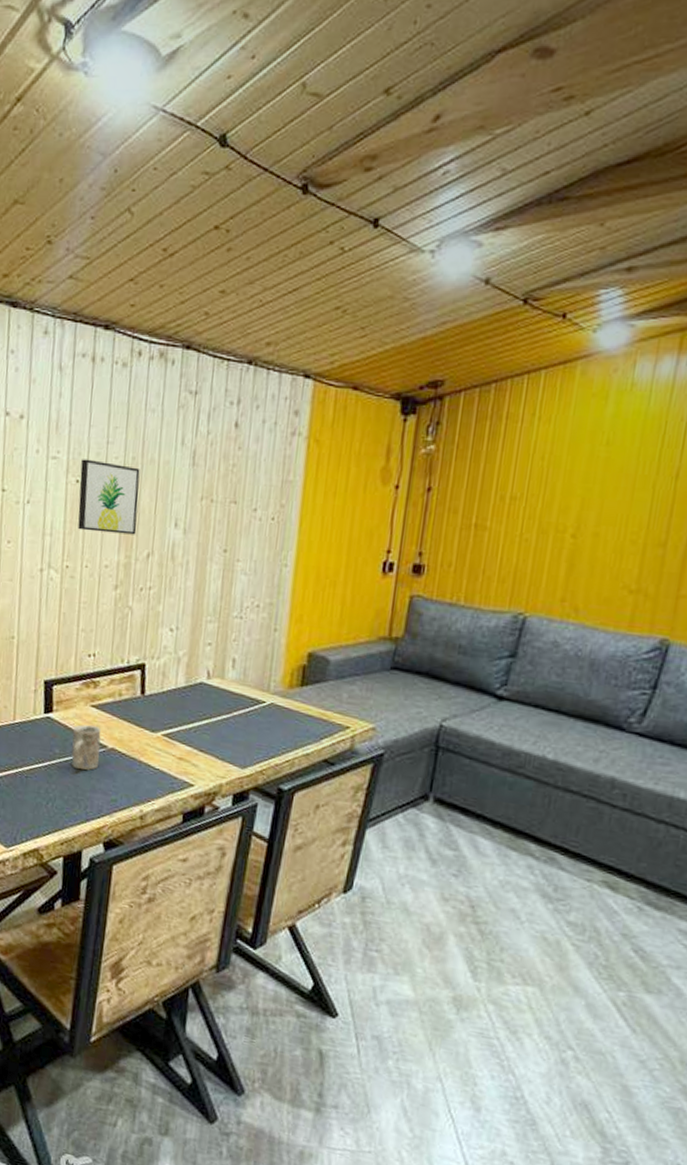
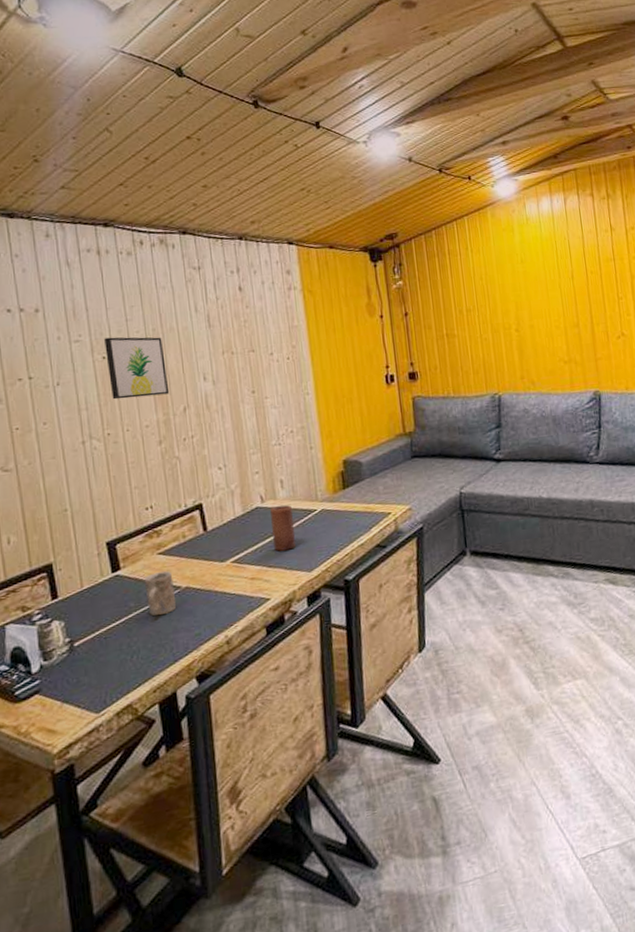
candle: none [210,686,240,739] -> present [270,504,296,552]

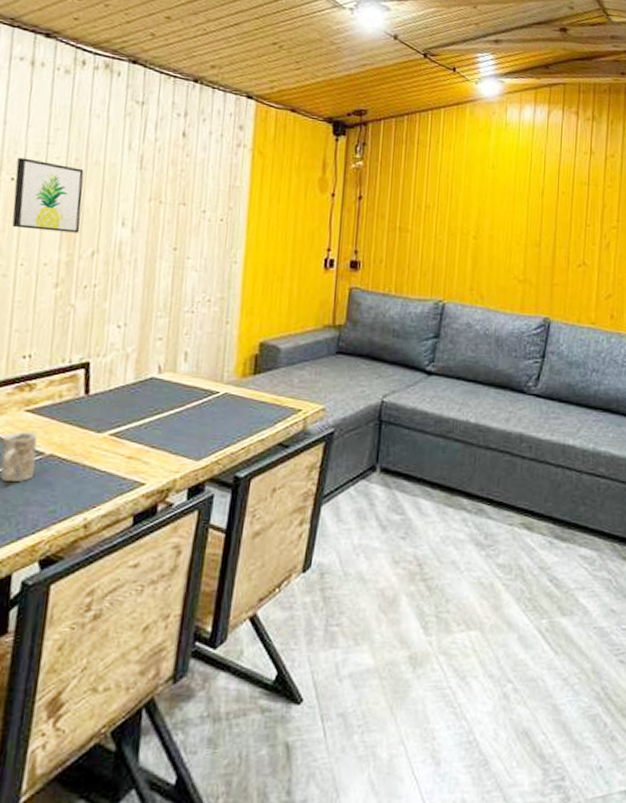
candle: present [270,504,296,552] -> none [162,379,193,432]

